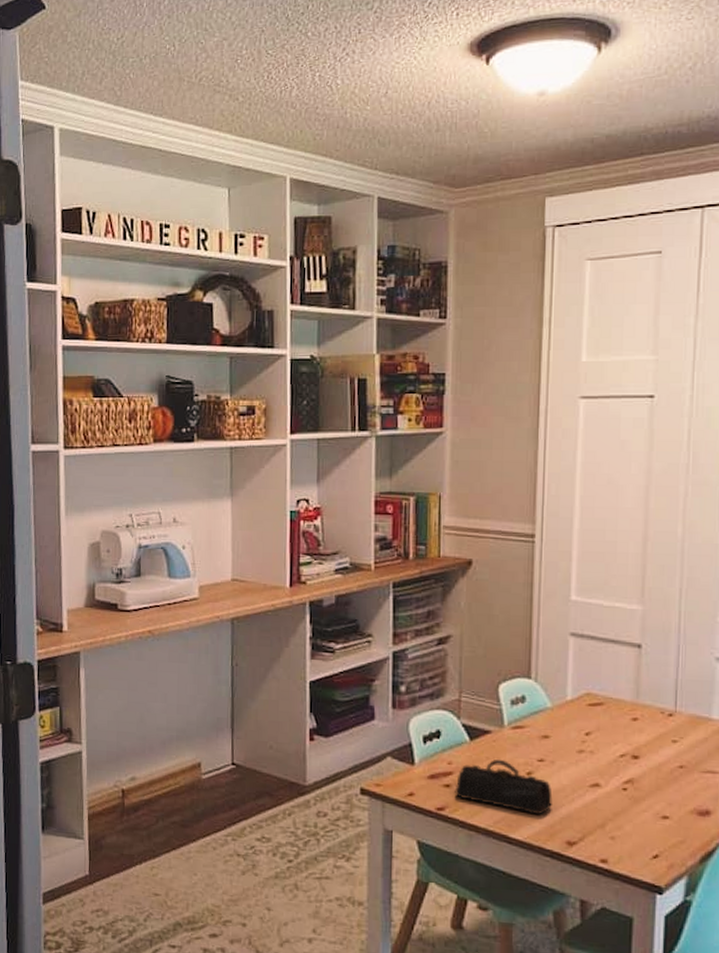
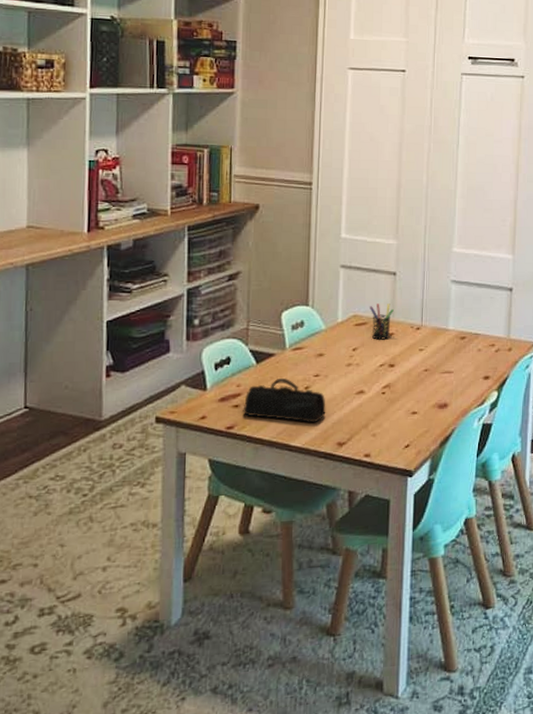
pen holder: none [607,681,638,725] -> present [370,304,394,340]

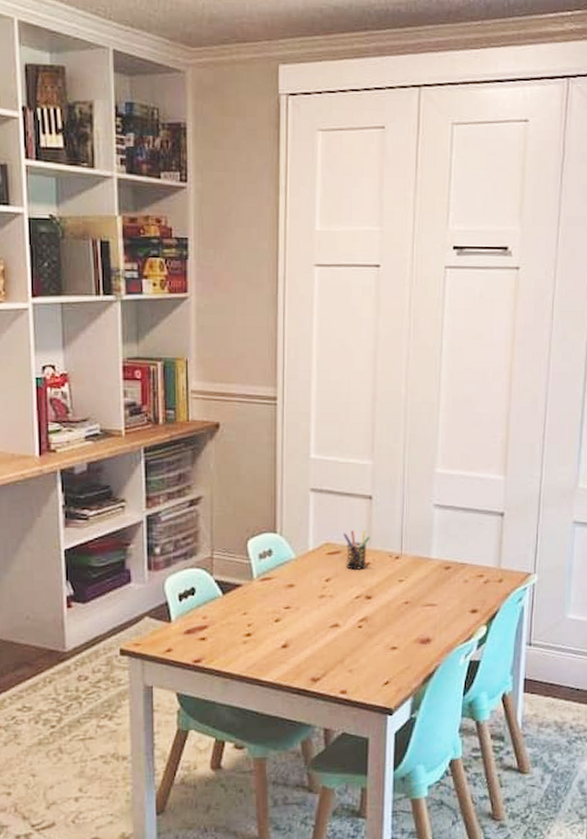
pencil case: present [243,377,326,423] -> none [210,609,298,658]

